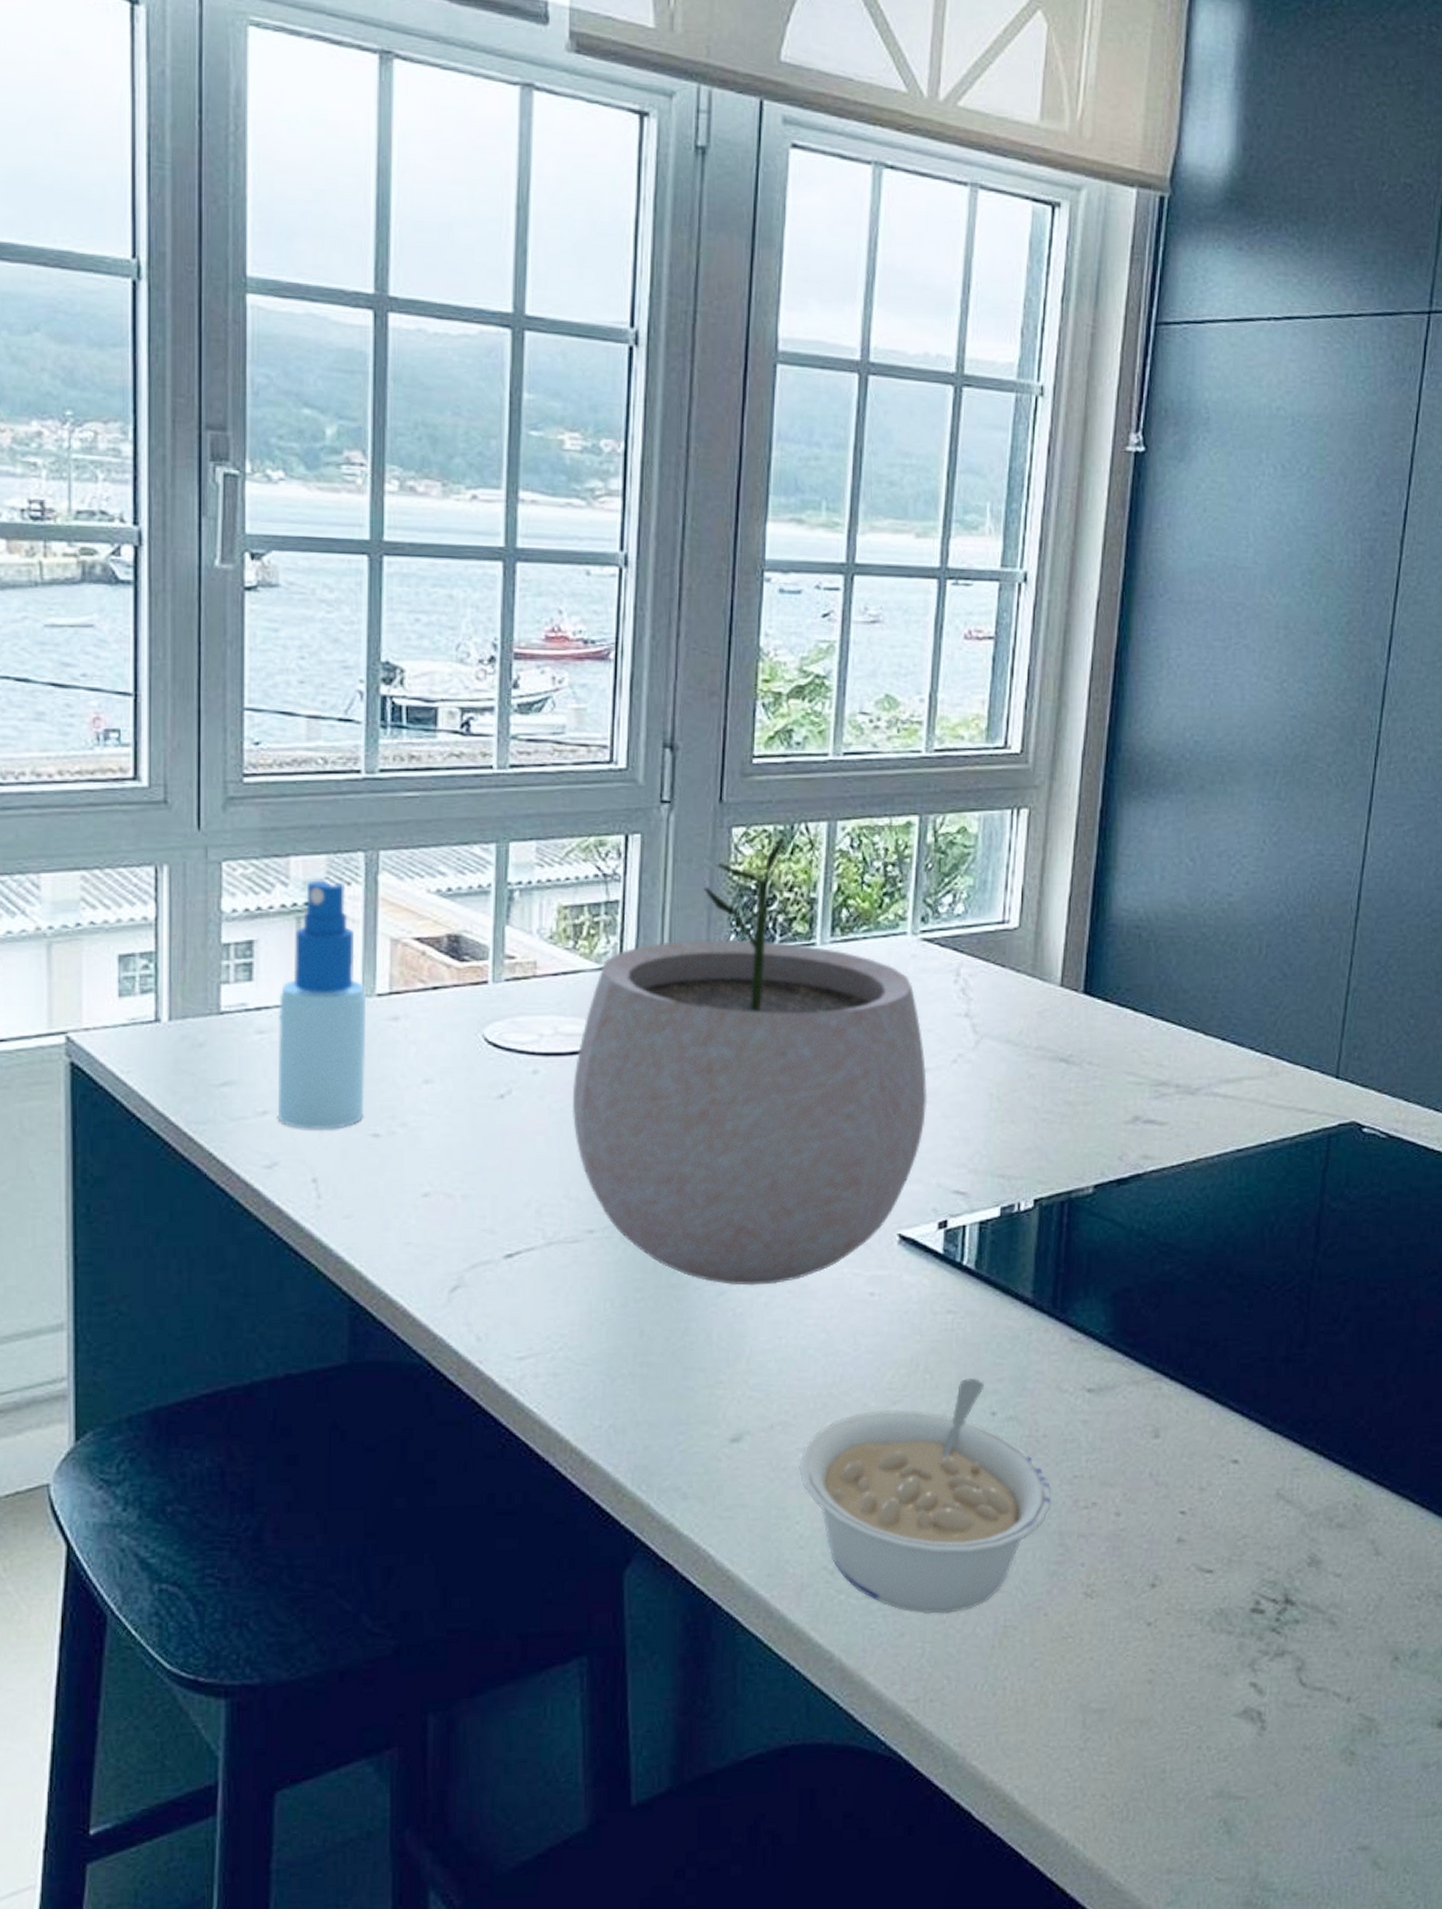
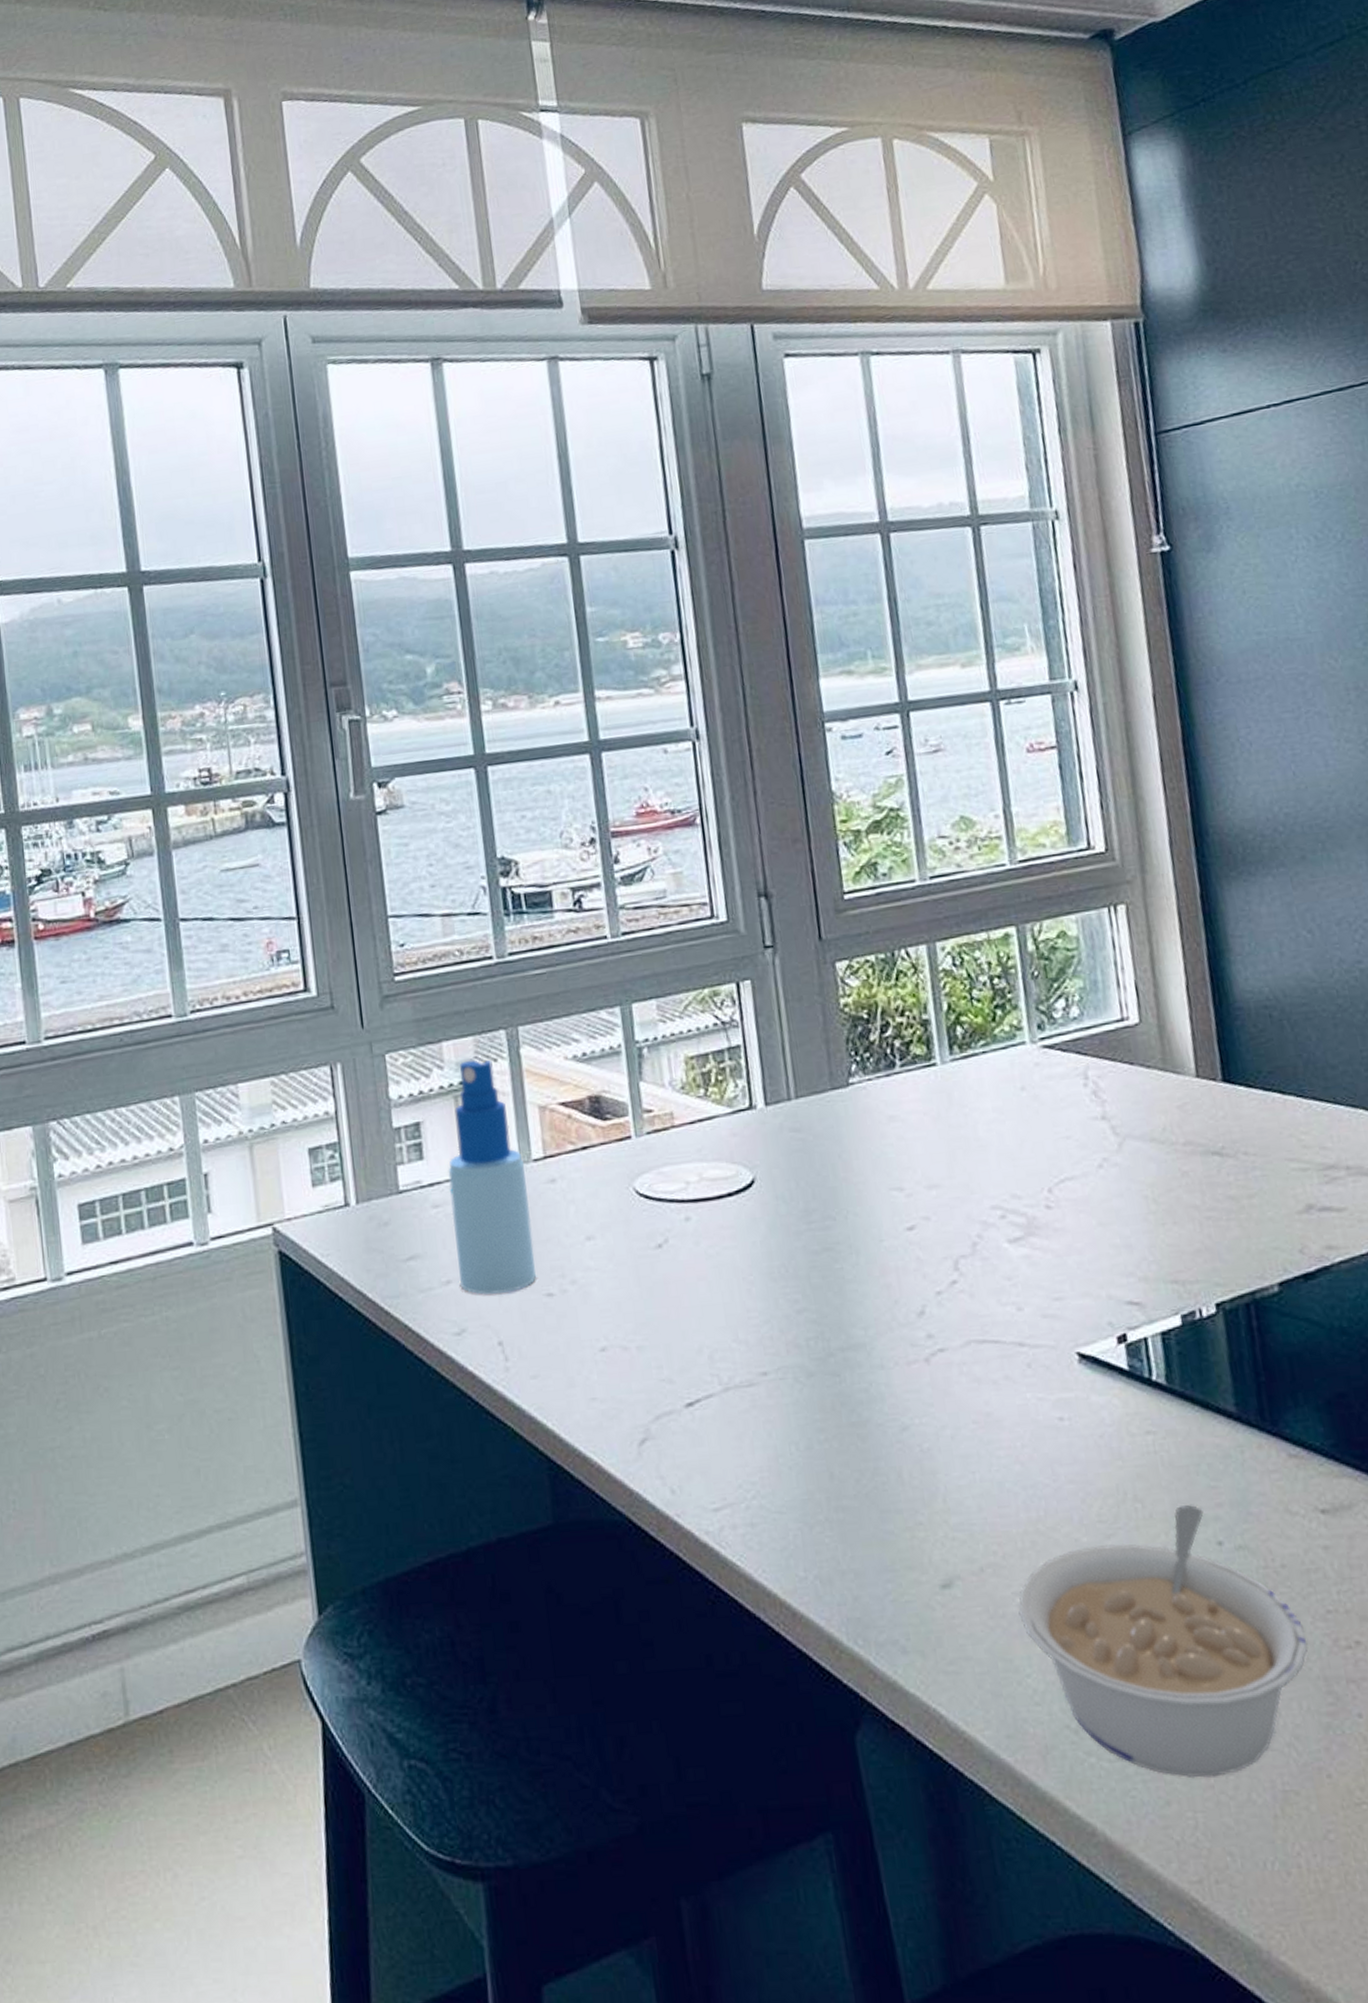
plant pot: present [571,837,928,1286] -> none [724,964,1083,1420]

